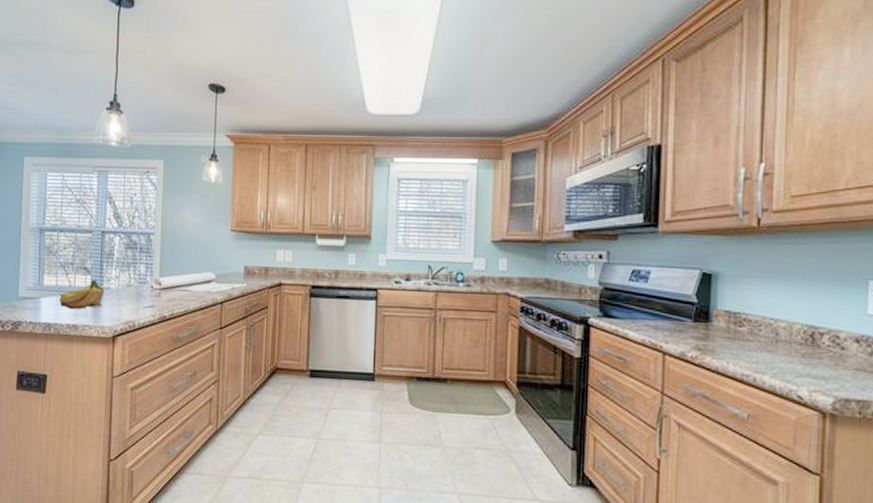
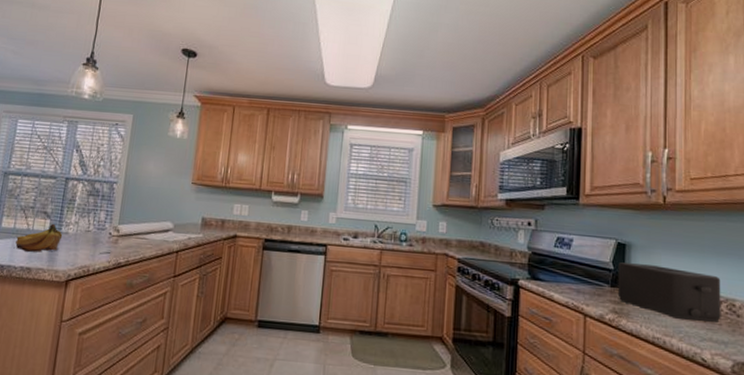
toaster: none [701,294,823,358] -> present [617,262,721,324]

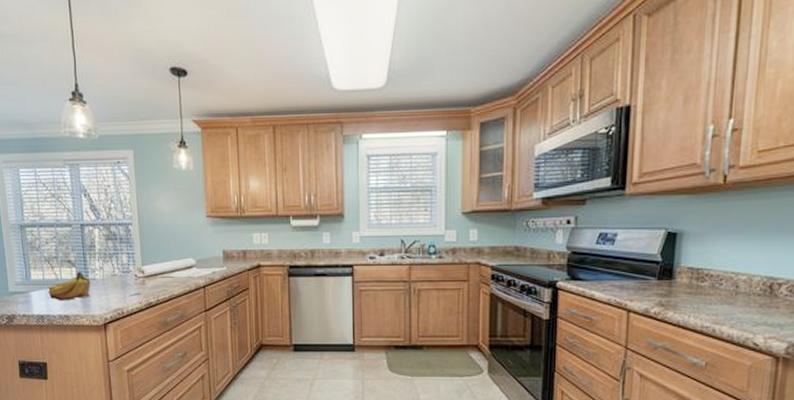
toaster: present [617,262,721,324] -> none [665,253,783,307]

